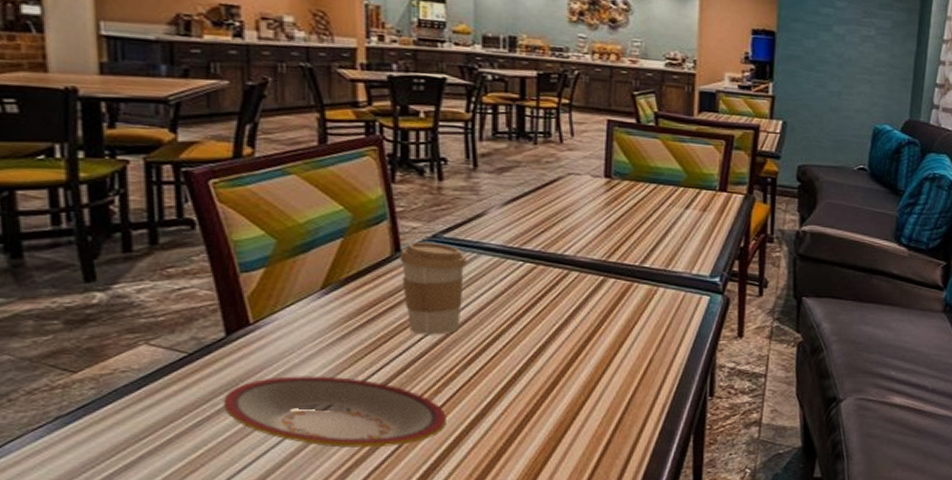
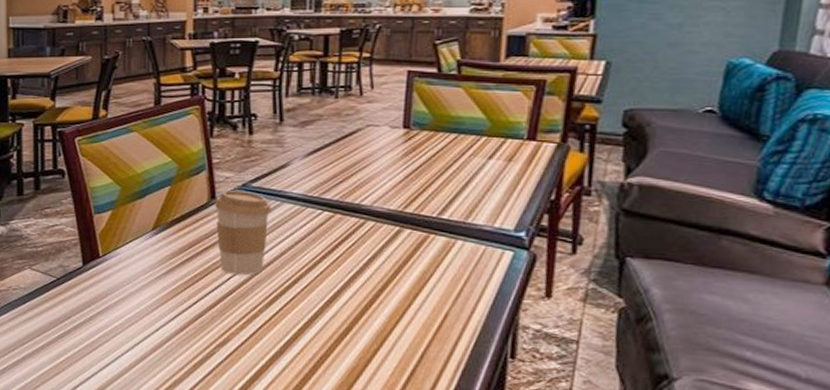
plate: present [223,376,446,449] -> none [79,302,249,373]

